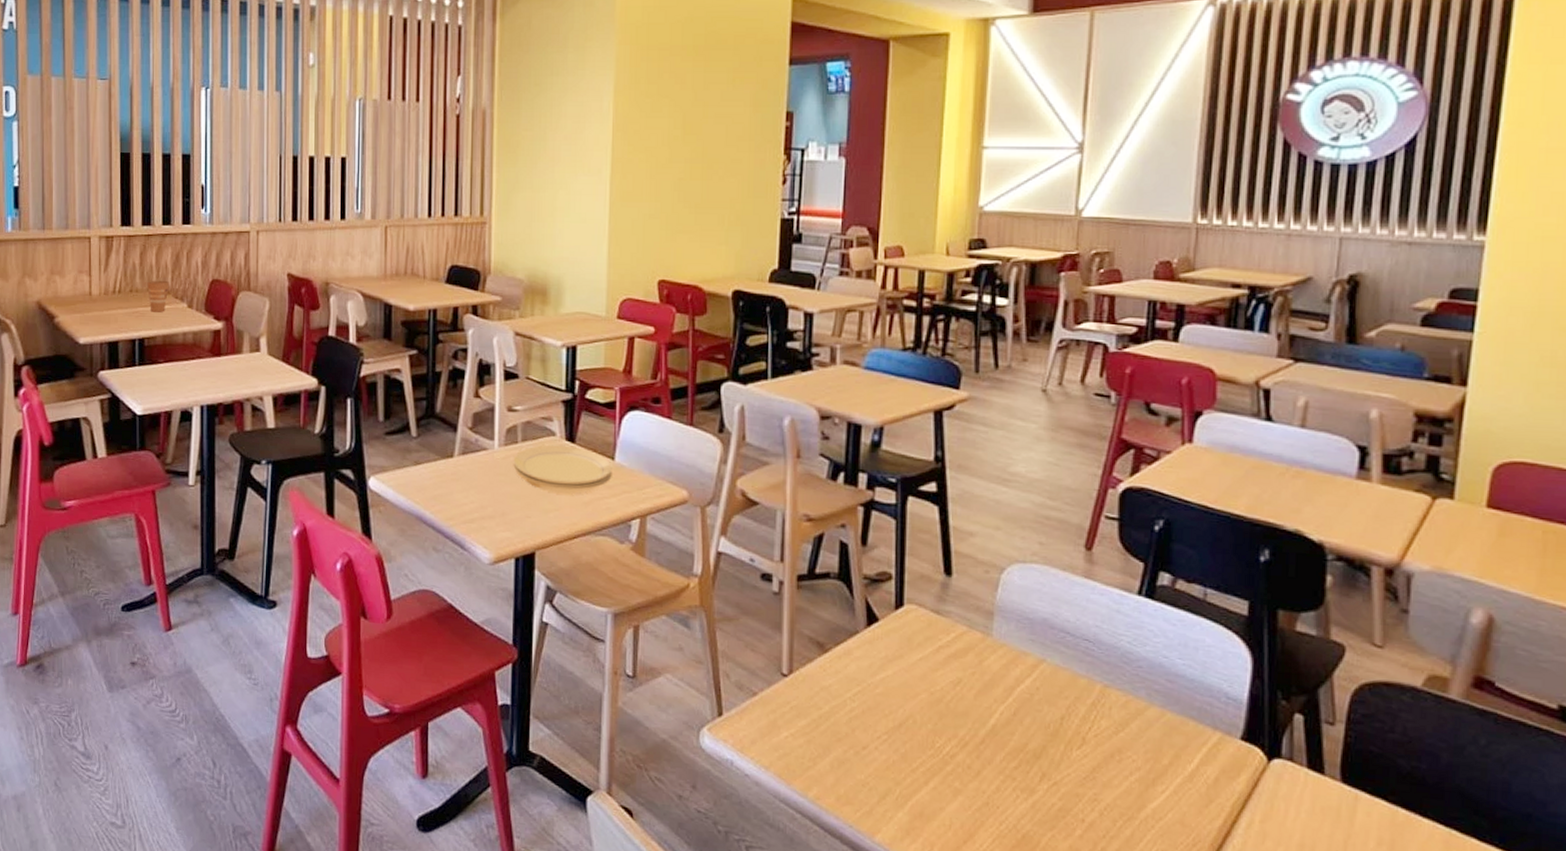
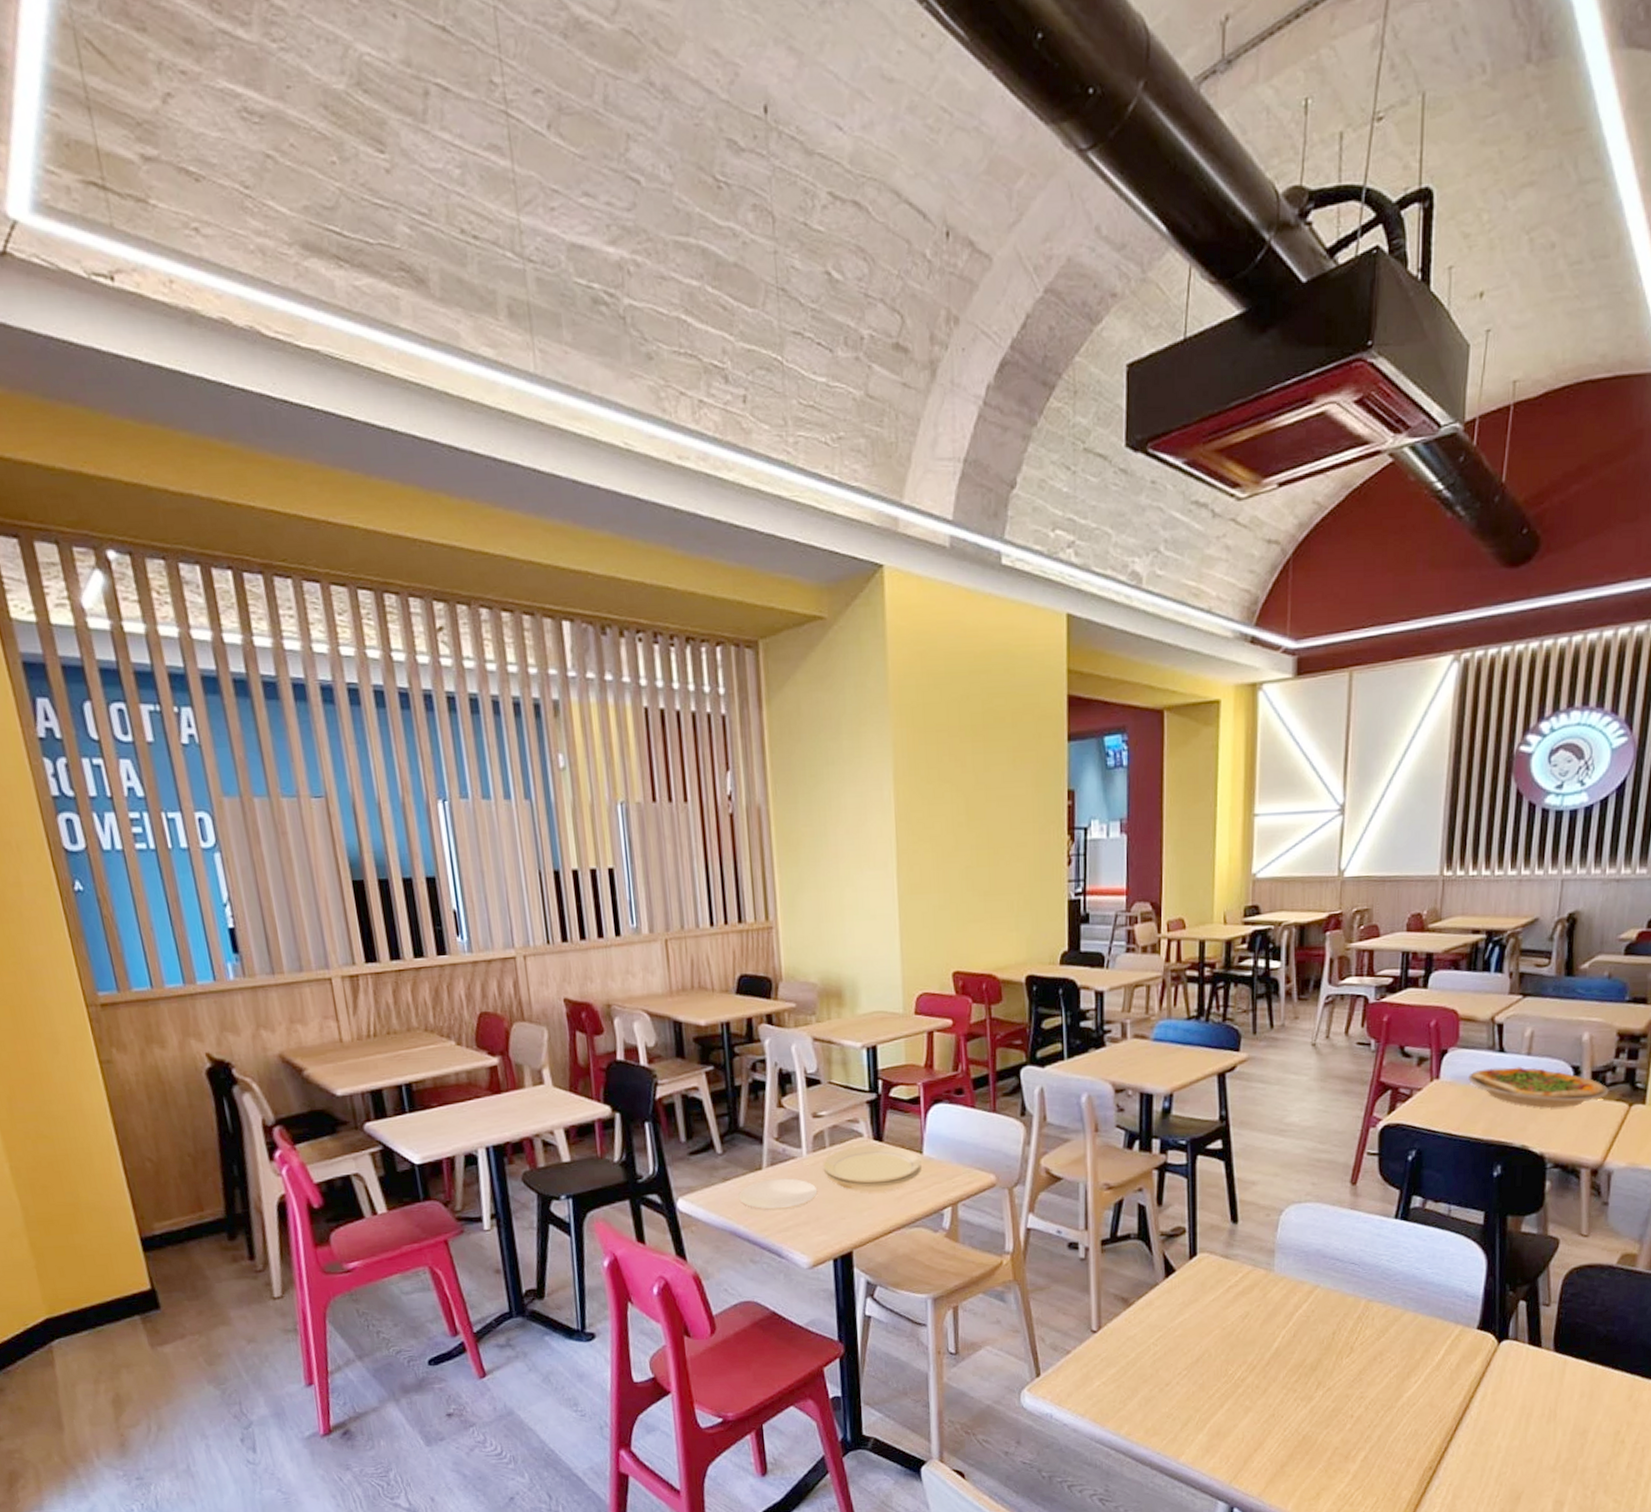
cup: present [147,280,169,312] -> none [406,1018,432,1054]
plate: none [428,468,506,501] -> present [738,1178,818,1211]
pizza: none [1228,437,1406,493] -> present [1468,1066,1609,1108]

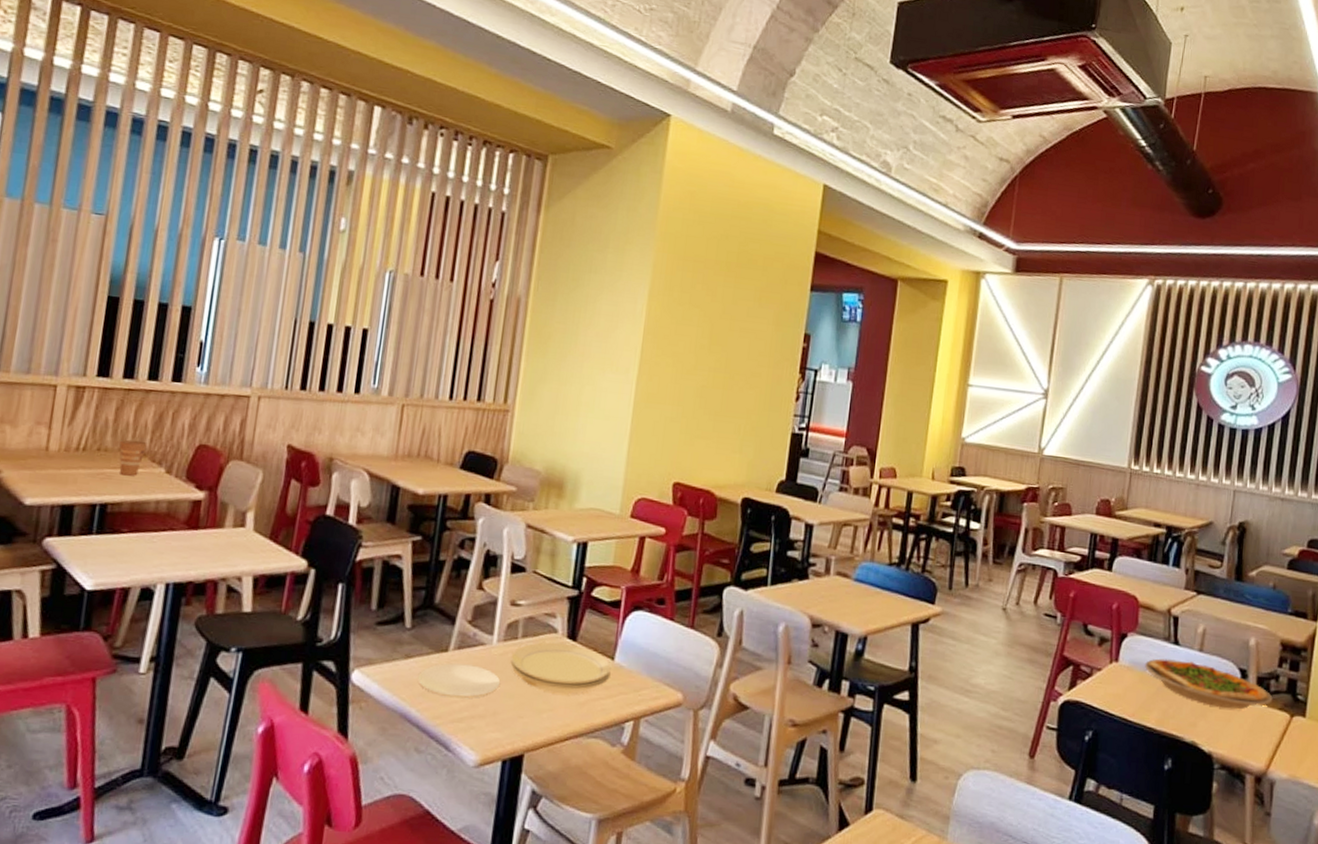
cup: none [406,1018,432,1054] -> present [119,439,147,476]

